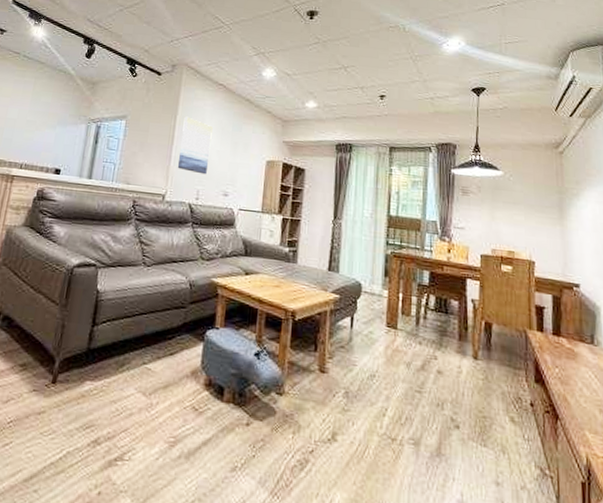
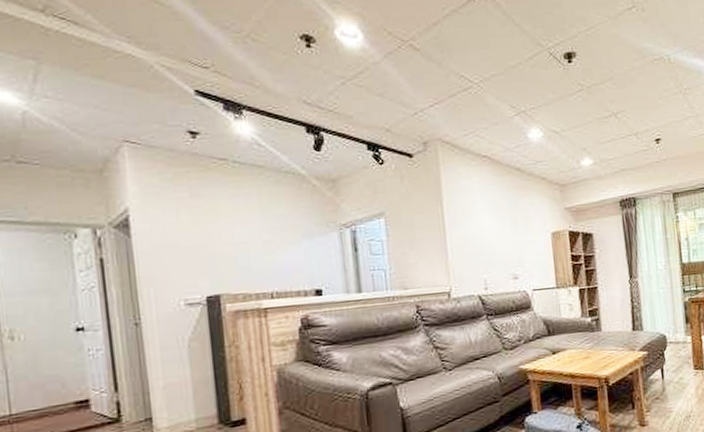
wall art: present [177,116,213,175] -> none [451,200,490,262]

